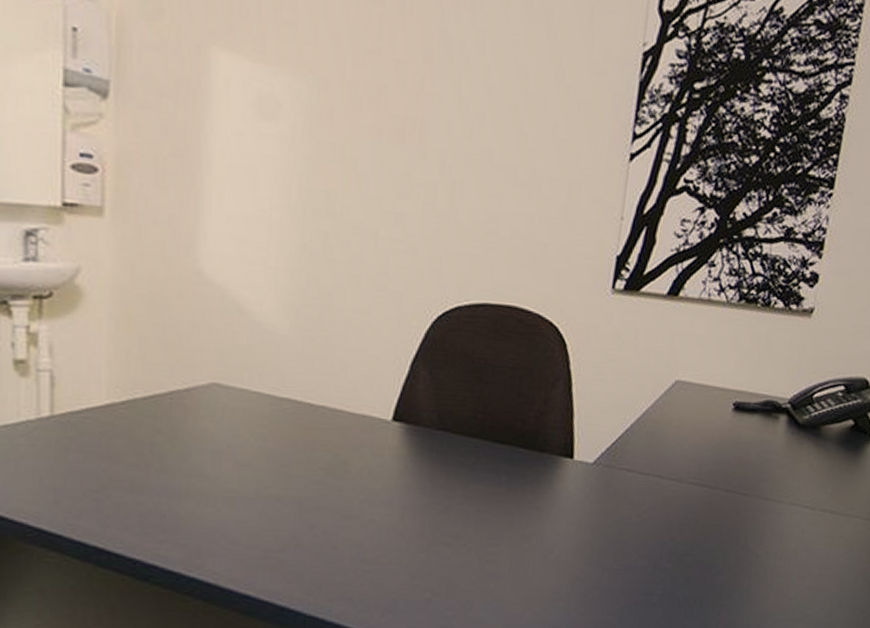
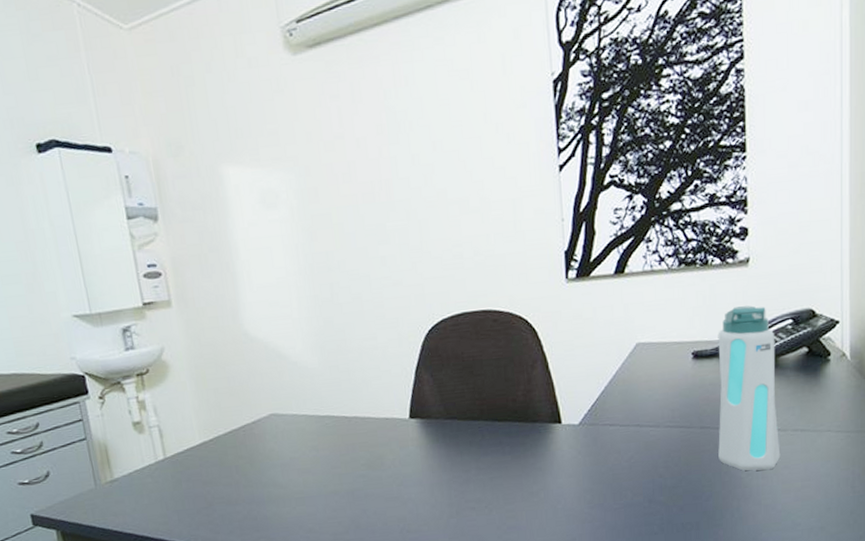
water bottle: none [738,360,824,551] -> present [718,305,781,471]

